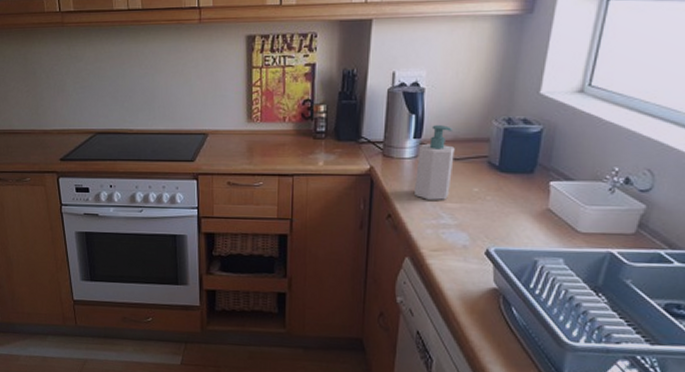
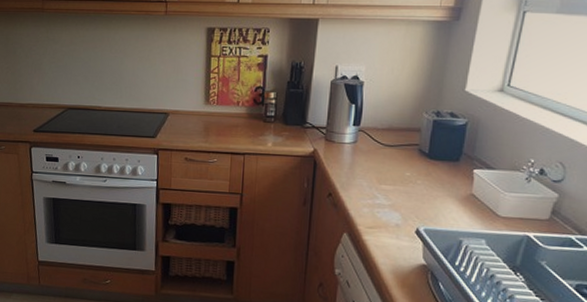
soap bottle: present [415,125,455,200] -> none [353,115,390,182]

